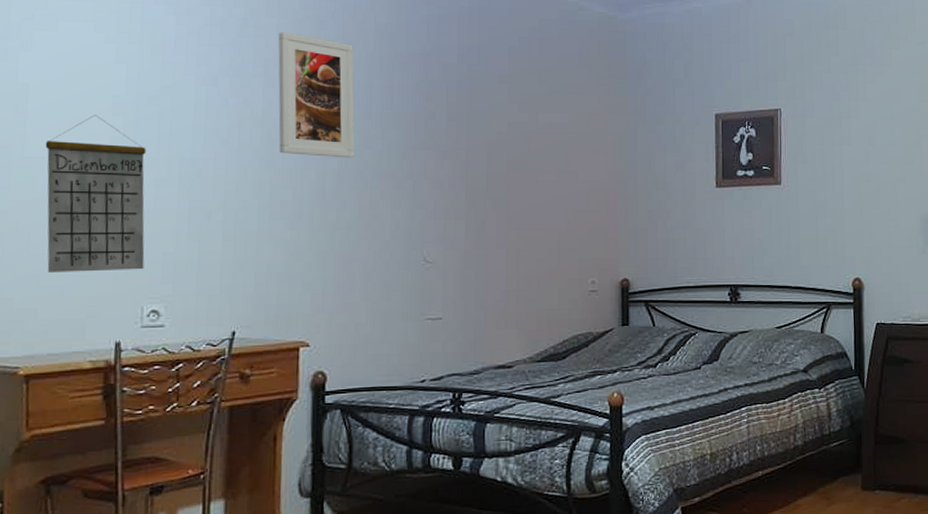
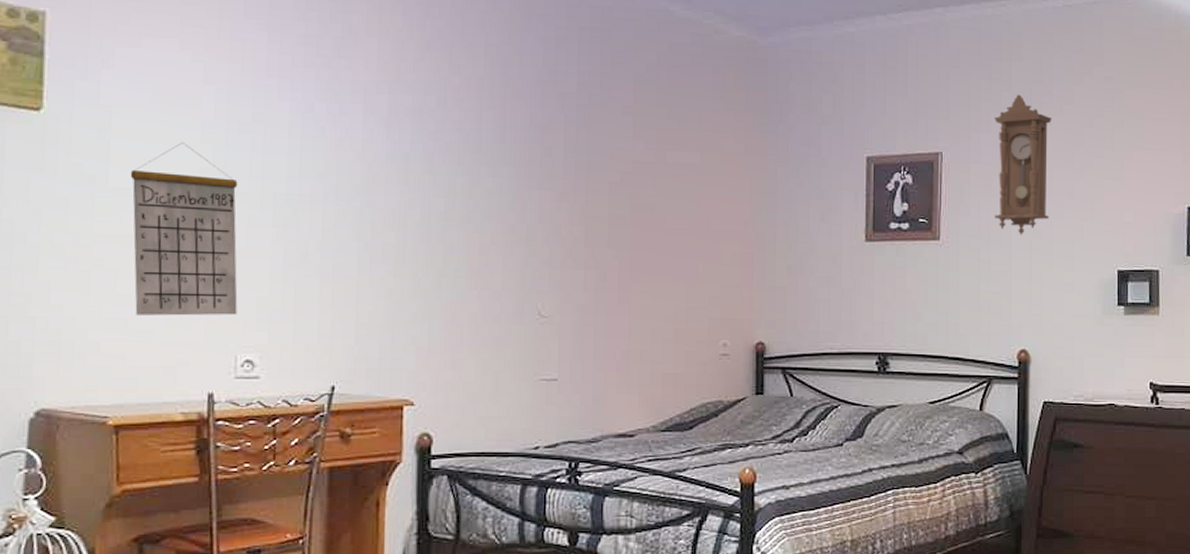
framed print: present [278,31,355,158] -> none [379,52,463,198]
pendulum clock: none [824,57,875,179] -> present [994,94,1051,235]

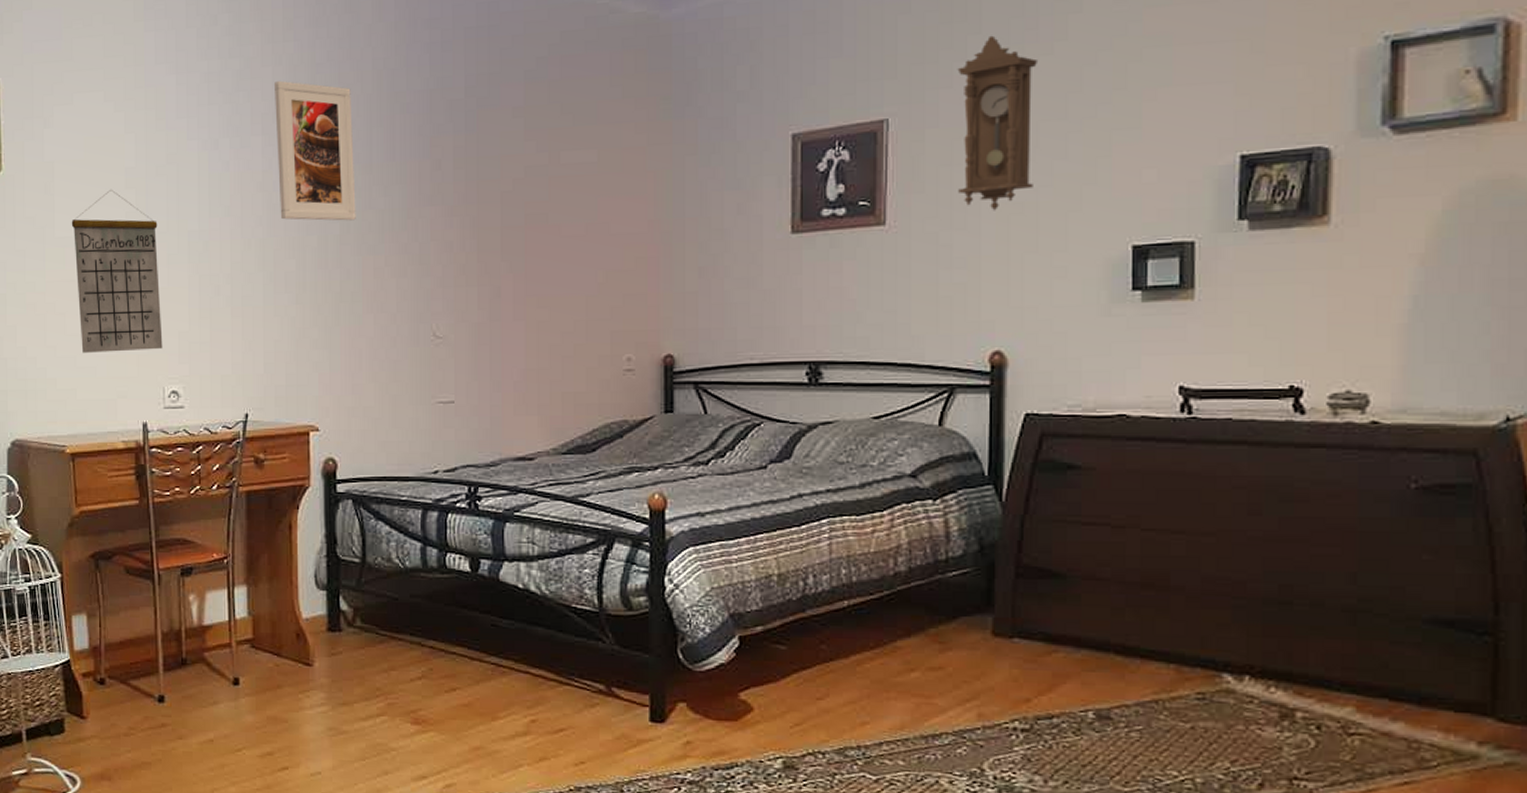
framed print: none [379,52,463,198] -> present [275,80,356,221]

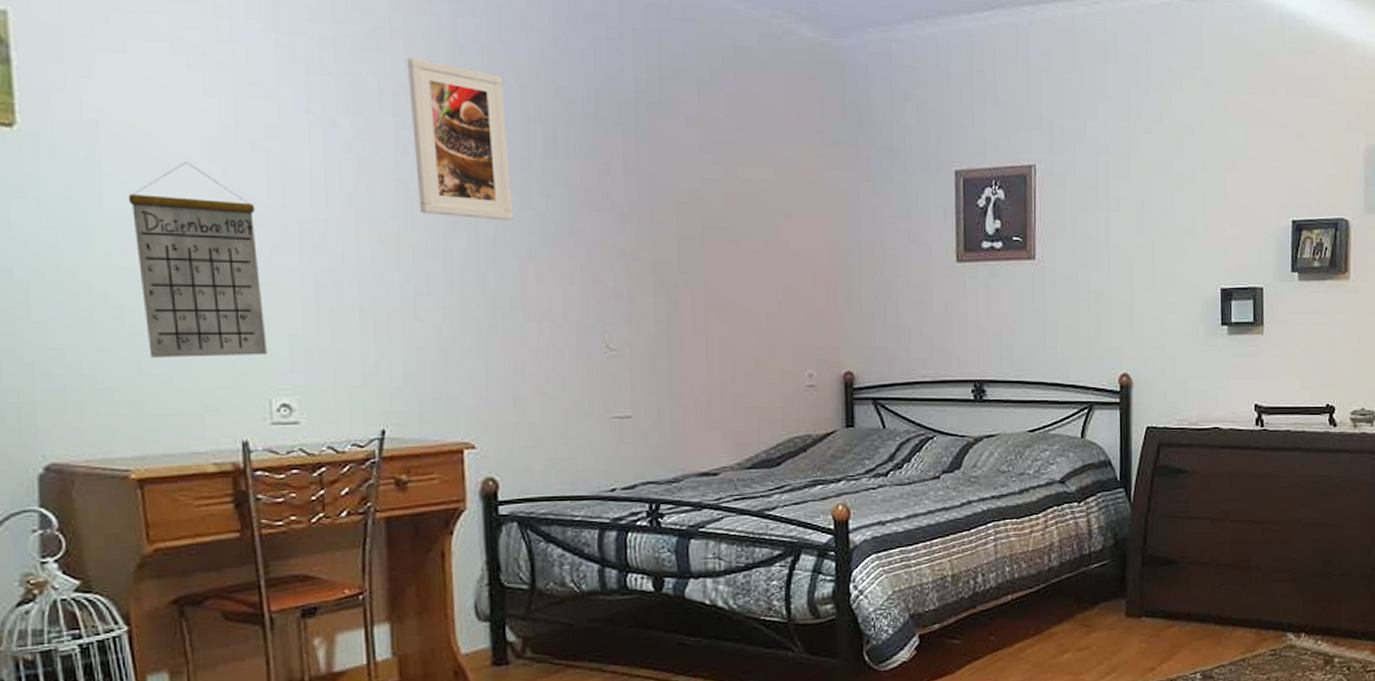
pendulum clock: present [957,35,1037,211] -> none [1089,101,1150,253]

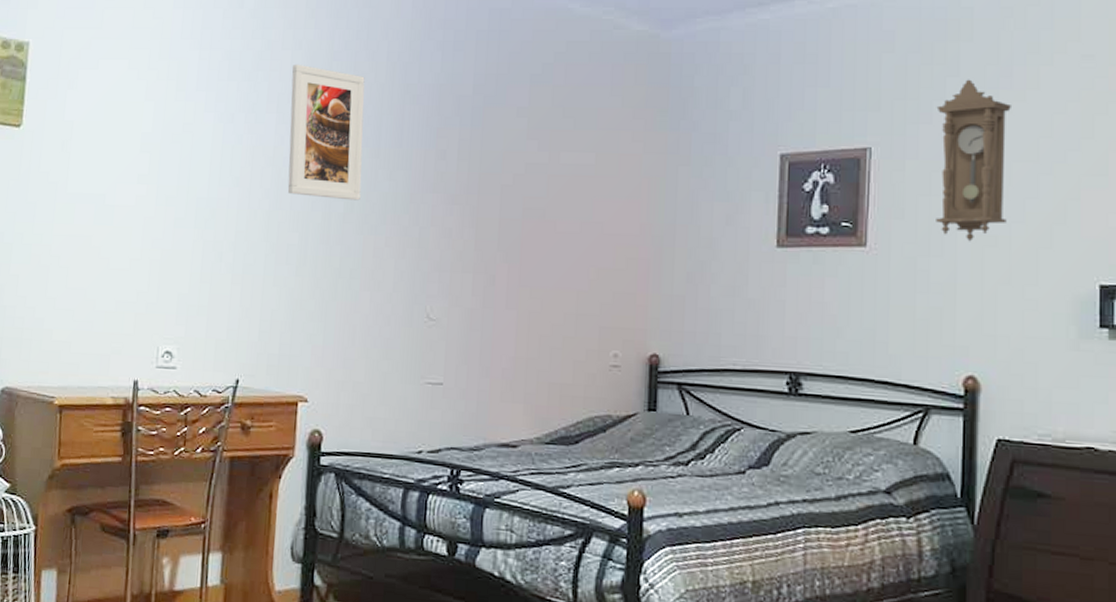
calendar: present [128,162,267,357] -> none [81,153,168,310]
pendulum clock: none [1089,101,1150,253] -> present [936,79,1011,242]

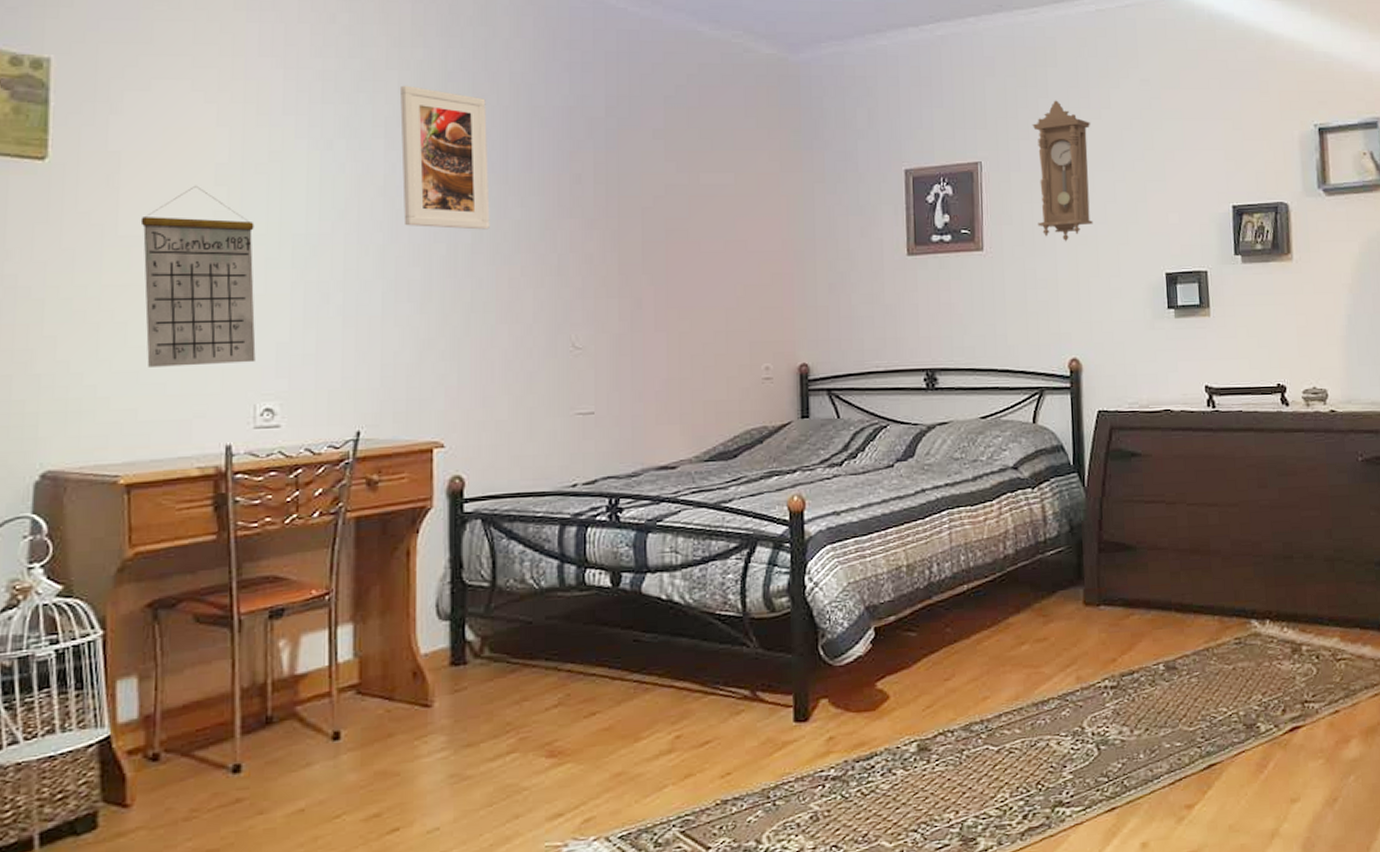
calendar: none [81,153,168,310] -> present [140,186,256,367]

